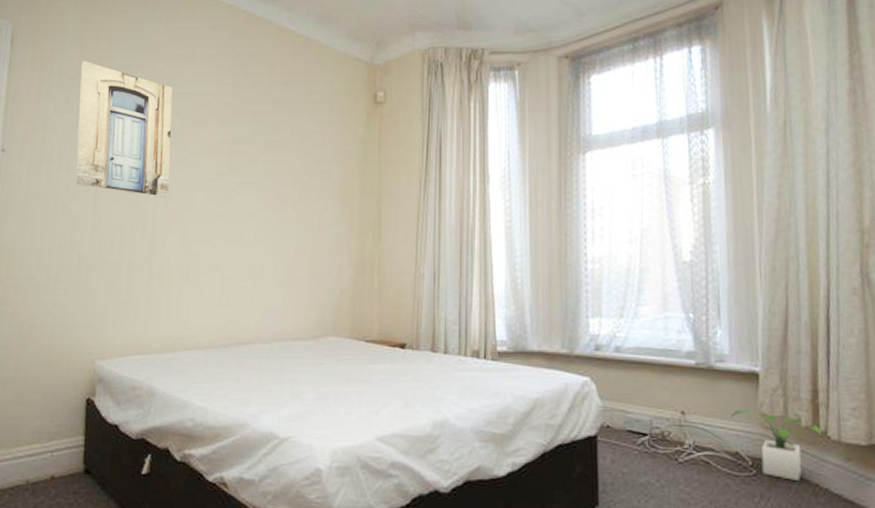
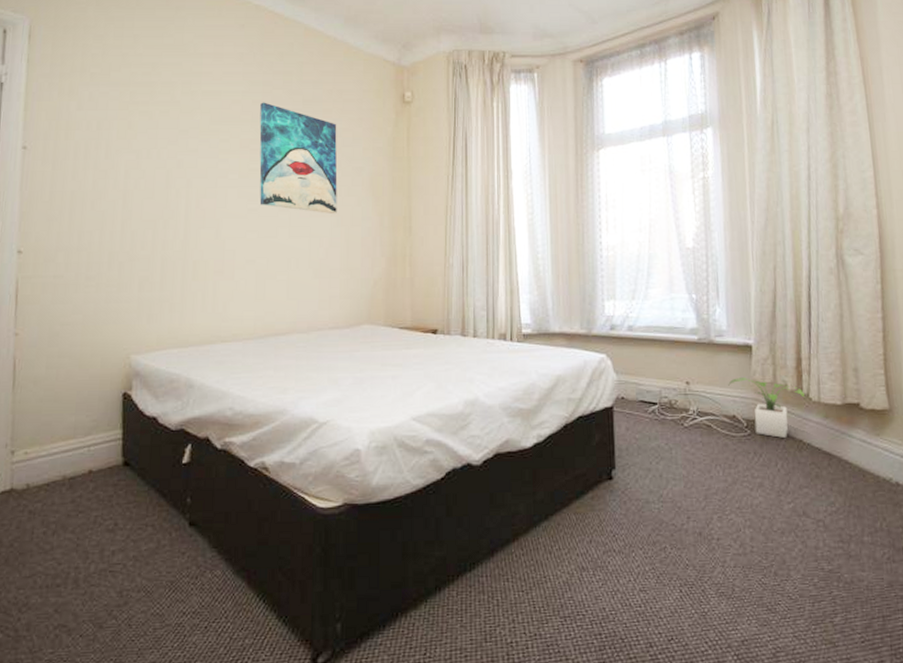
wall art: present [75,61,173,198] -> none [103,58,202,195]
wall art: none [226,103,307,220] -> present [259,102,338,215]

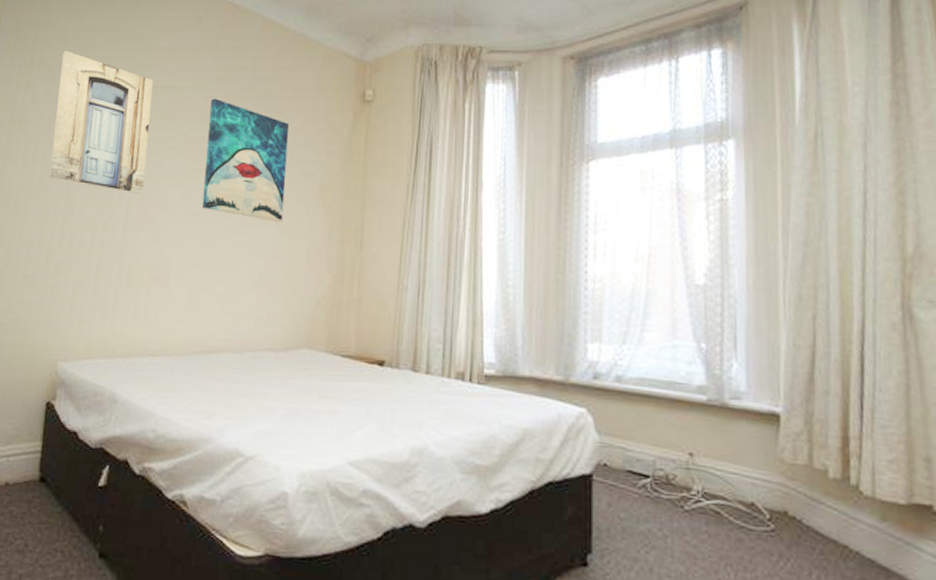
wall art: none [103,58,202,195] -> present [49,50,154,195]
potted plant: present [728,377,804,438] -> none [746,454,852,540]

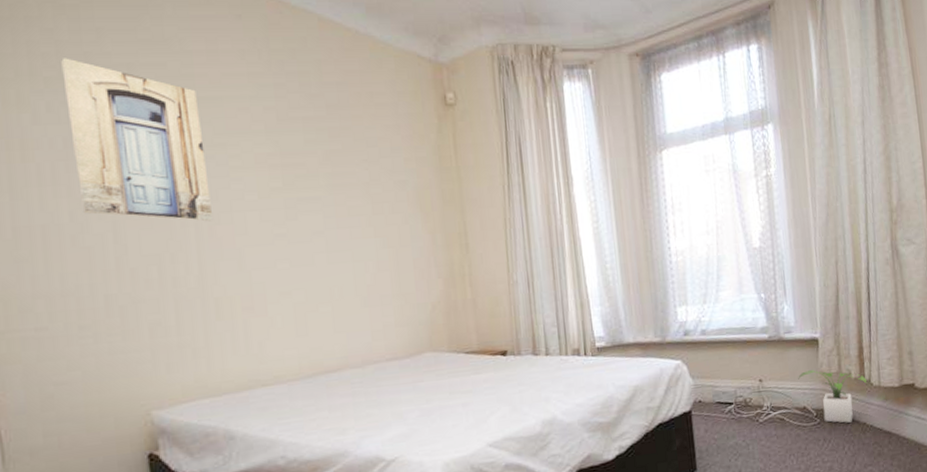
wall art: present [201,98,290,223] -> none [274,108,382,235]
potted plant: none [746,454,852,540] -> present [798,370,867,423]

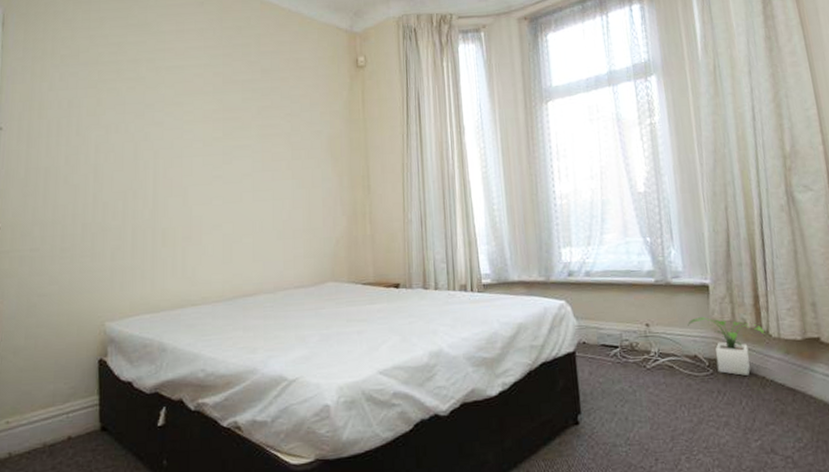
wall art: present [61,58,214,222] -> none [73,40,168,165]

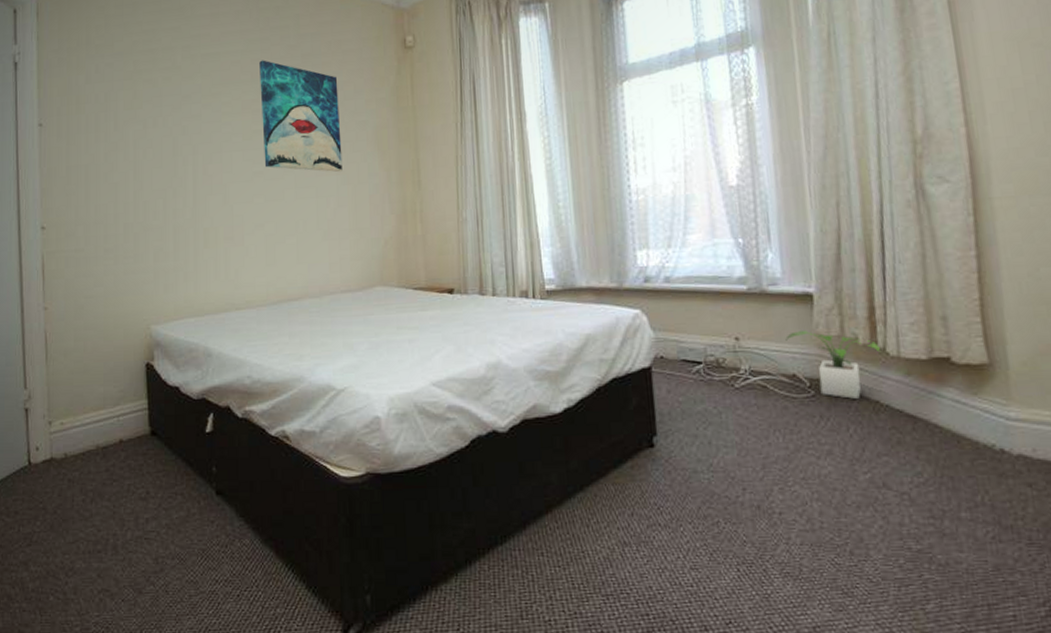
wall art: none [221,73,298,177] -> present [259,60,343,173]

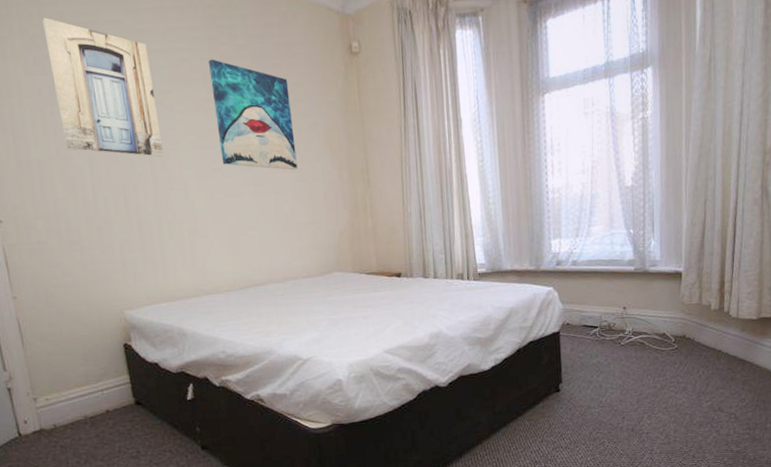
wall art: none [108,28,207,161] -> present [42,17,164,158]
potted plant: present [785,331,880,399] -> none [660,301,725,350]

